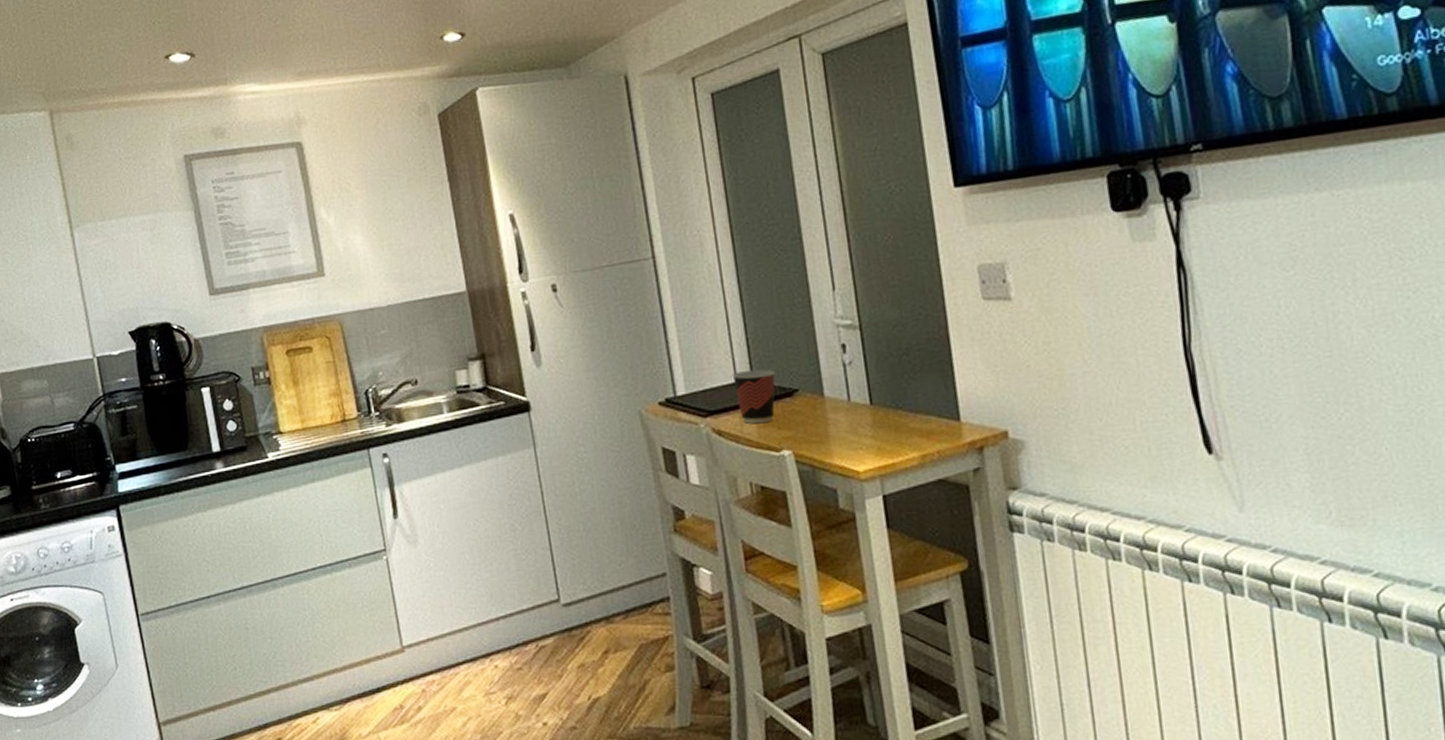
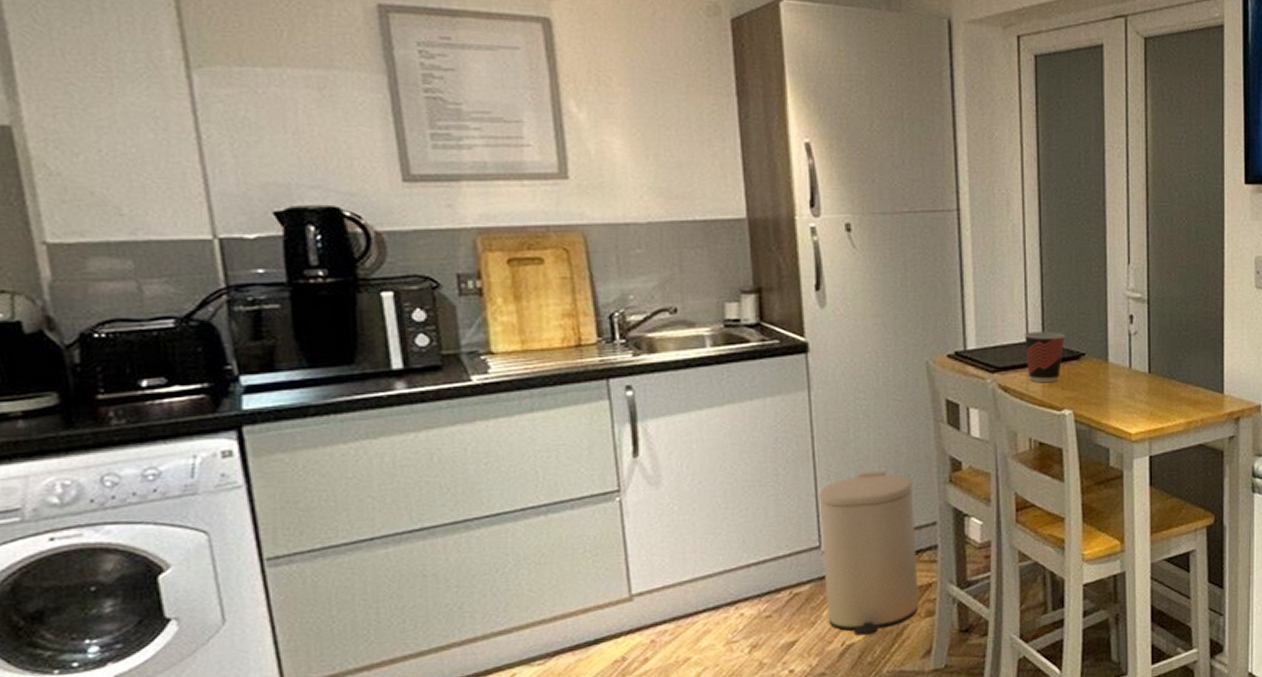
pedal bin: none [553,522,658,691] -> present [819,471,919,637]

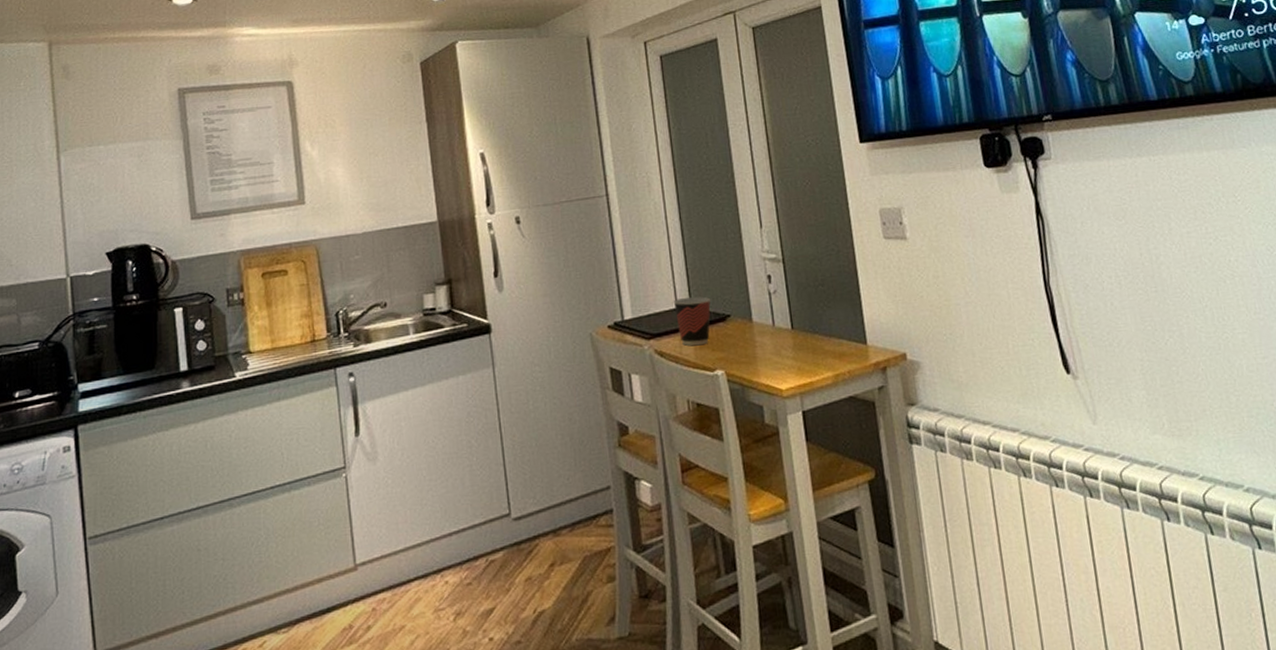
pedal bin: present [819,471,919,637] -> none [506,438,600,604]

